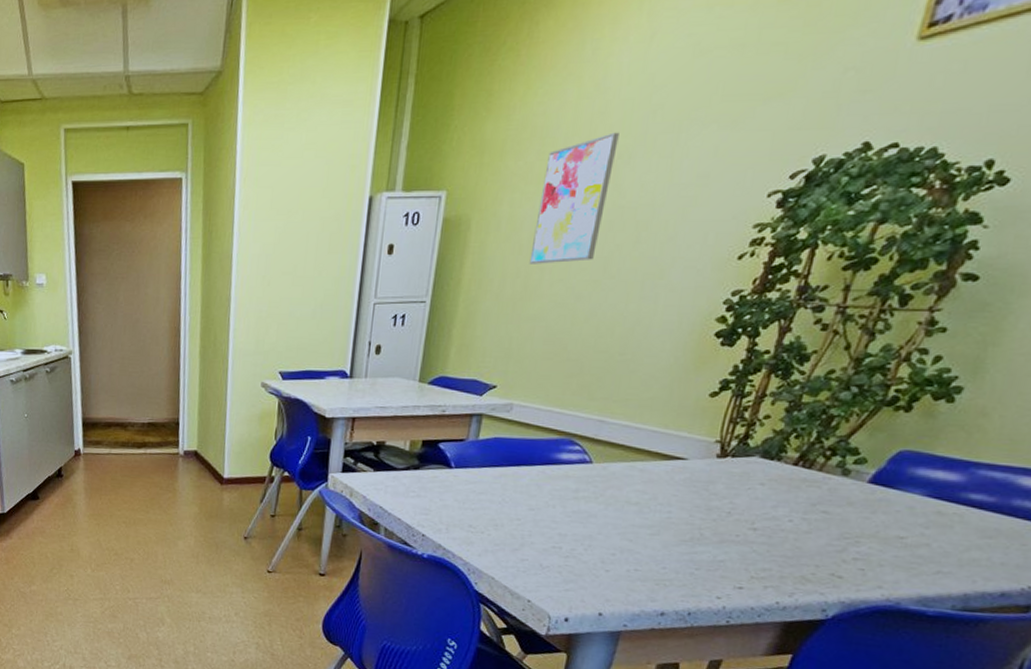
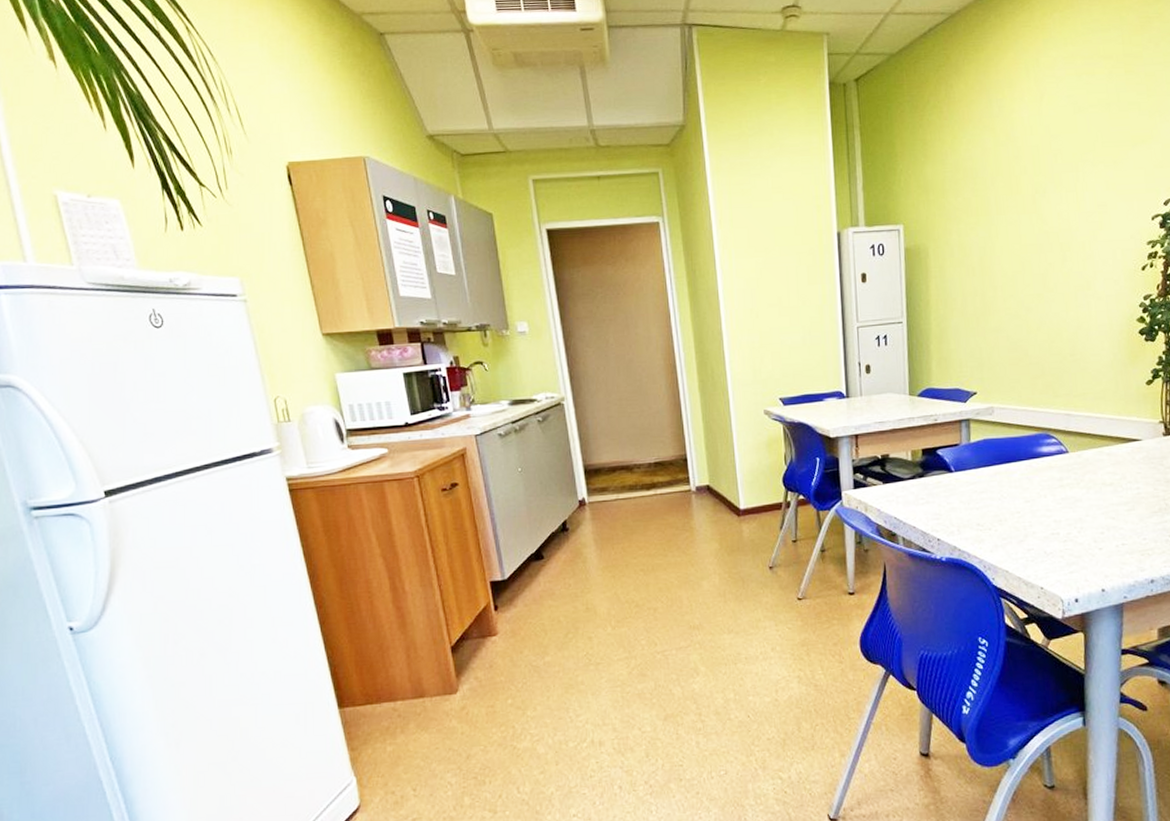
wall art: present [529,132,619,264] -> none [981,172,1034,284]

